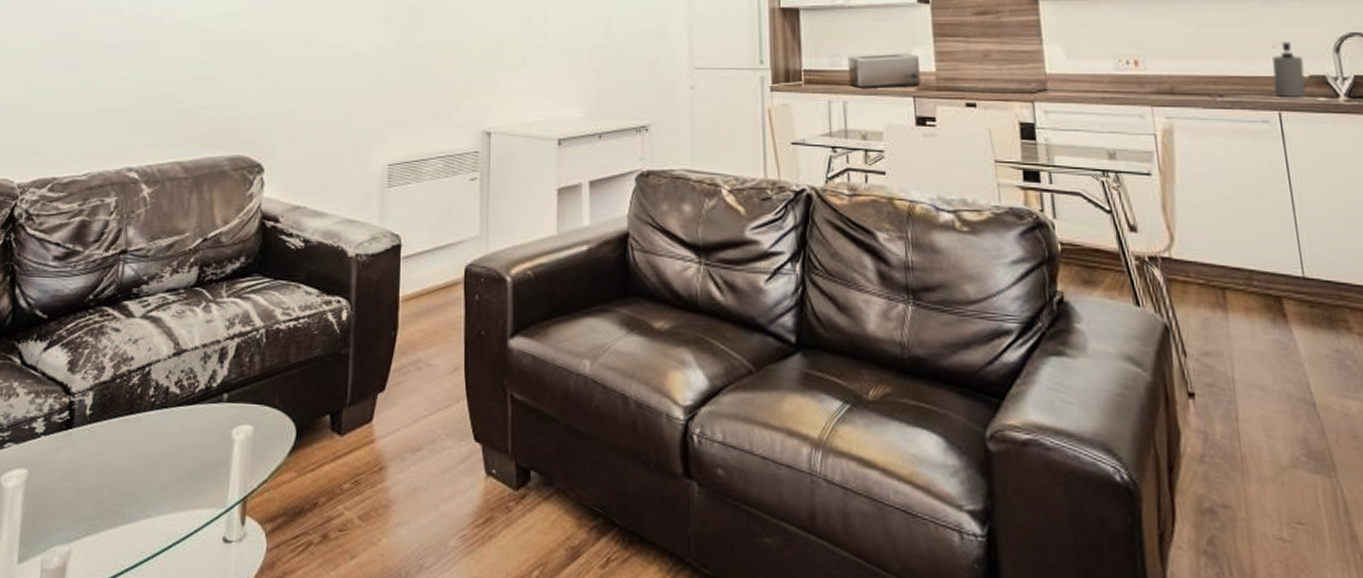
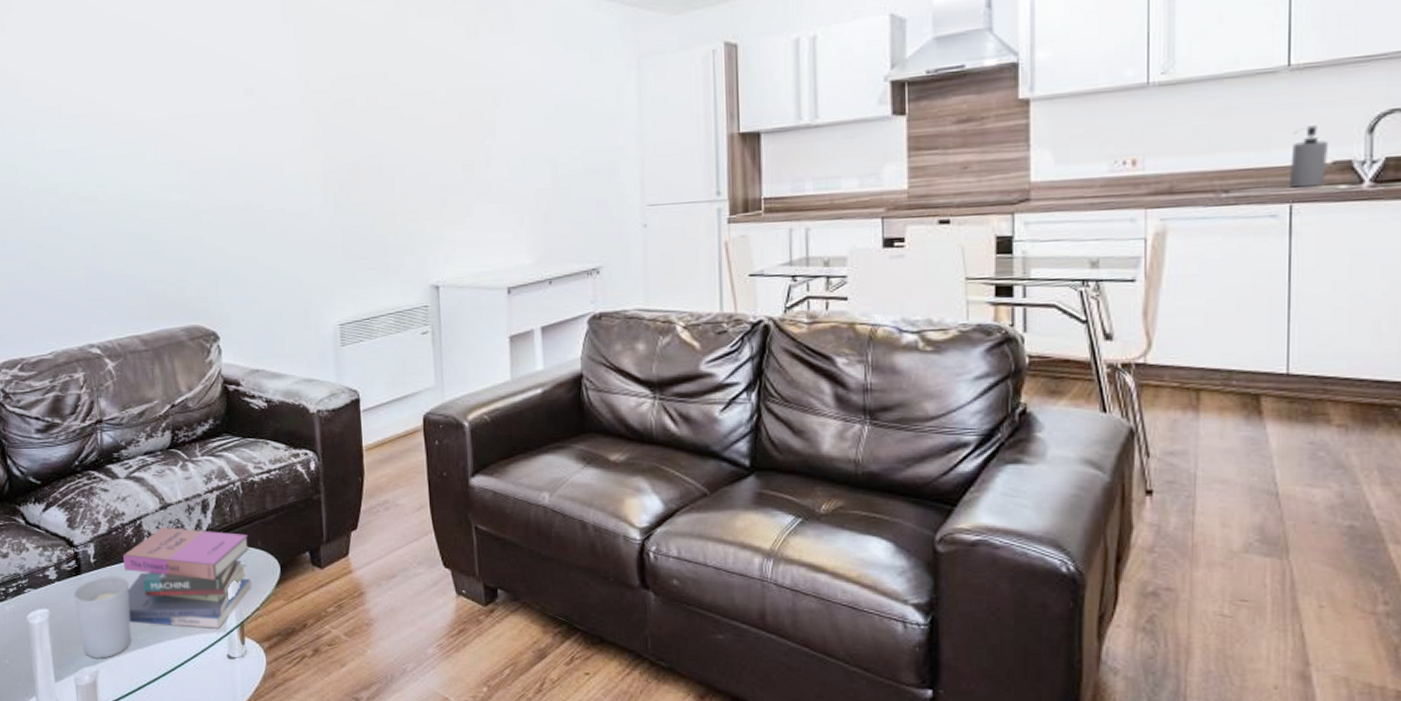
candle holder: none [58,431,125,536] -> present [73,575,132,659]
books: none [117,377,266,504] -> present [123,527,252,629]
toaster: present [847,54,920,89] -> none [811,172,890,214]

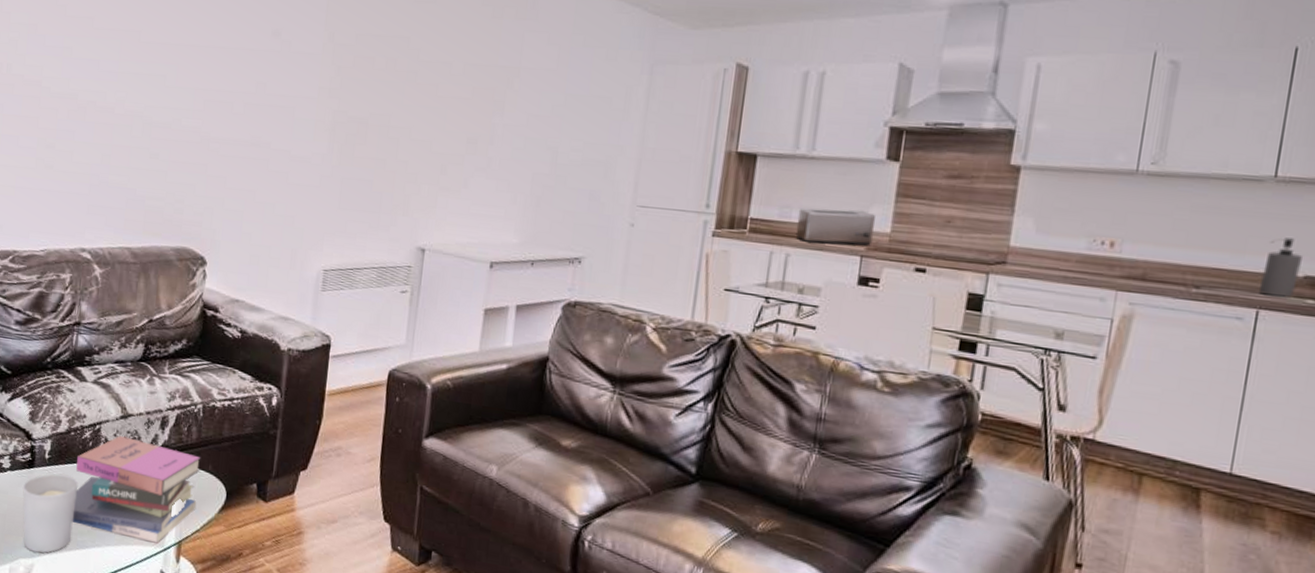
toaster: none [811,172,890,214] -> present [795,208,875,246]

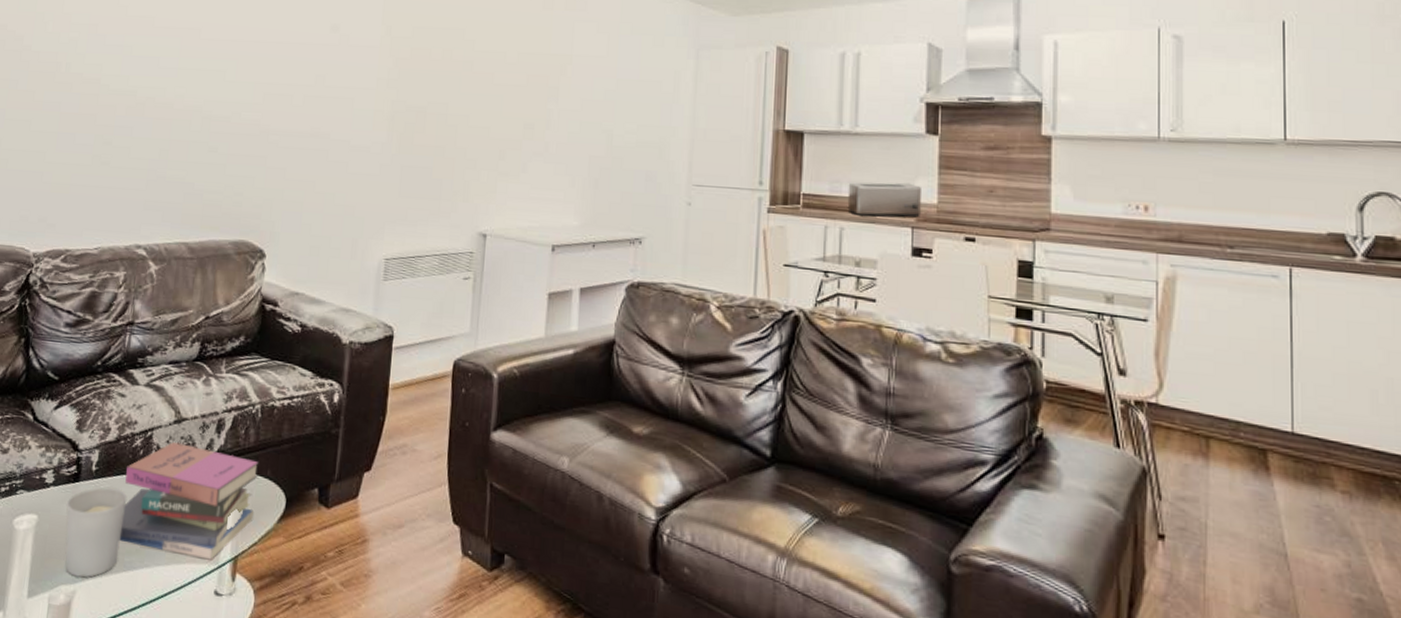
soap dispenser: present [1258,238,1302,297] -> none [1287,197,1322,254]

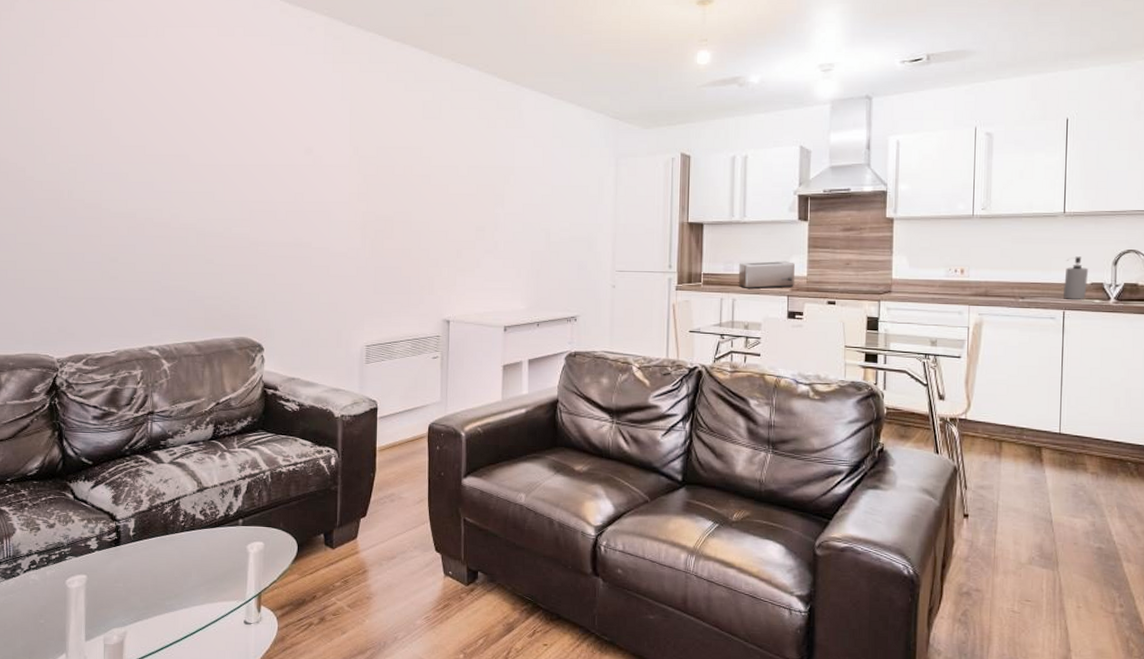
candle holder: present [65,486,127,578] -> none [110,547,163,621]
books: present [119,442,259,560] -> none [159,507,273,598]
soap dispenser: none [1287,197,1322,254] -> present [1062,256,1088,299]

